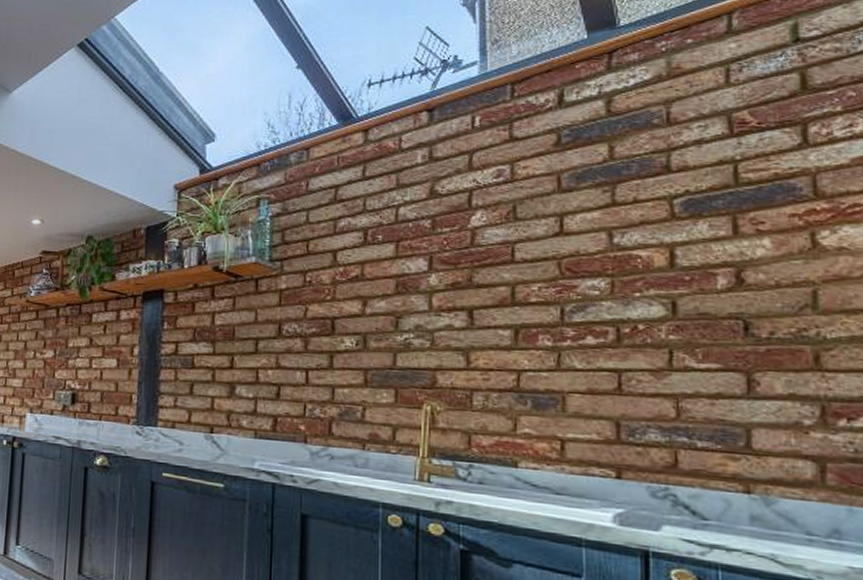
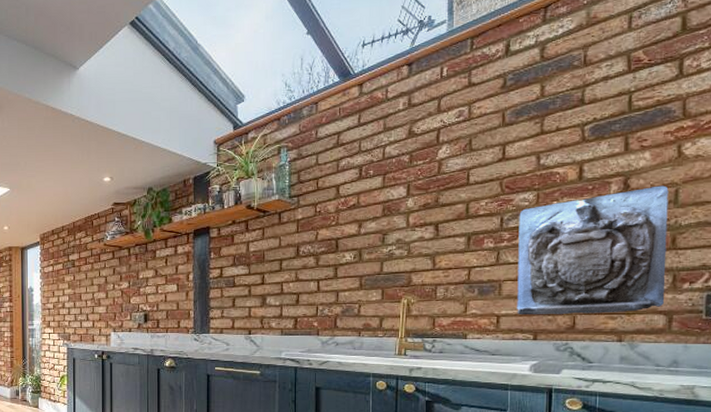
wall sculpture: none [587,283,812,453] -> present [517,185,669,315]

